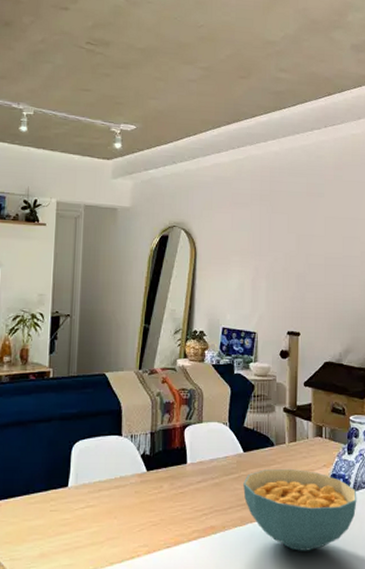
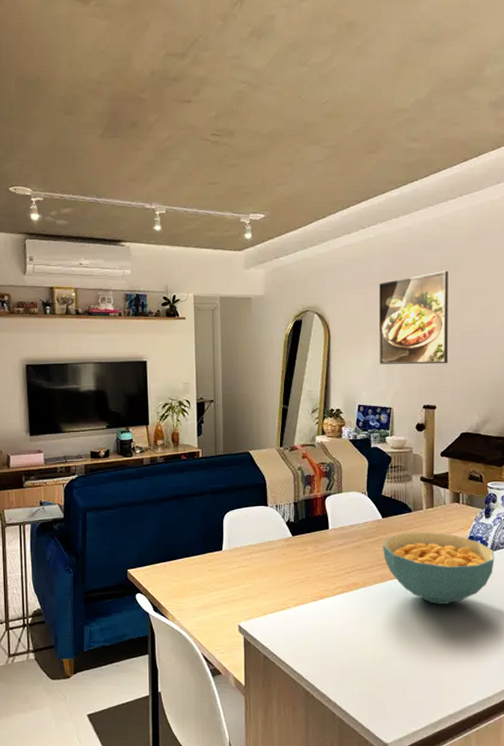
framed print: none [244,197,313,290] -> present [378,270,449,365]

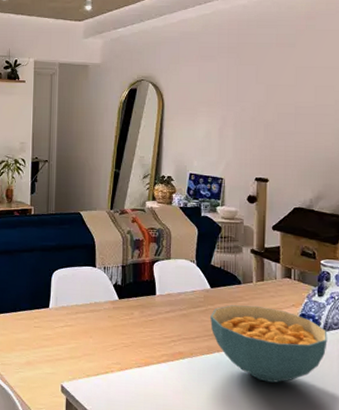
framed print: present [378,270,449,365] -> none [211,47,283,138]

